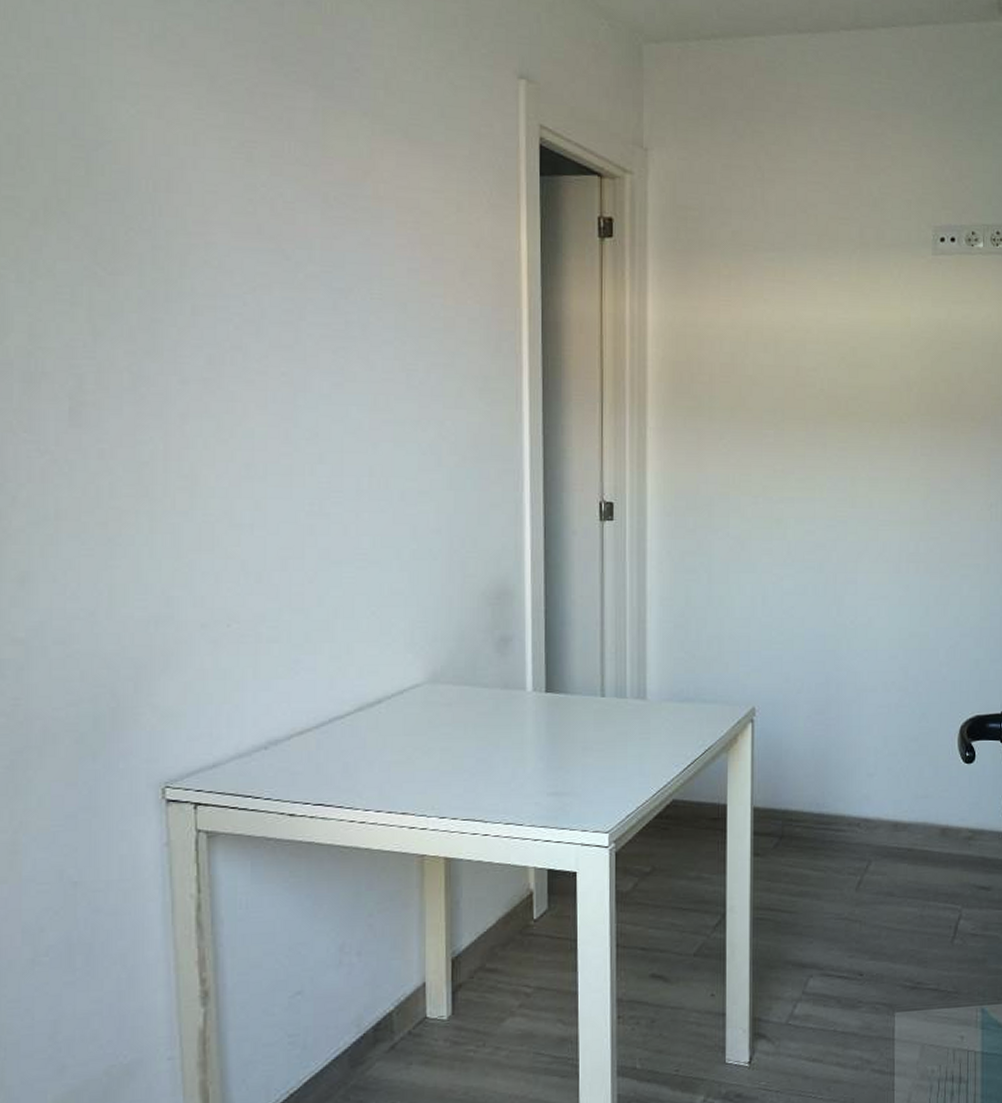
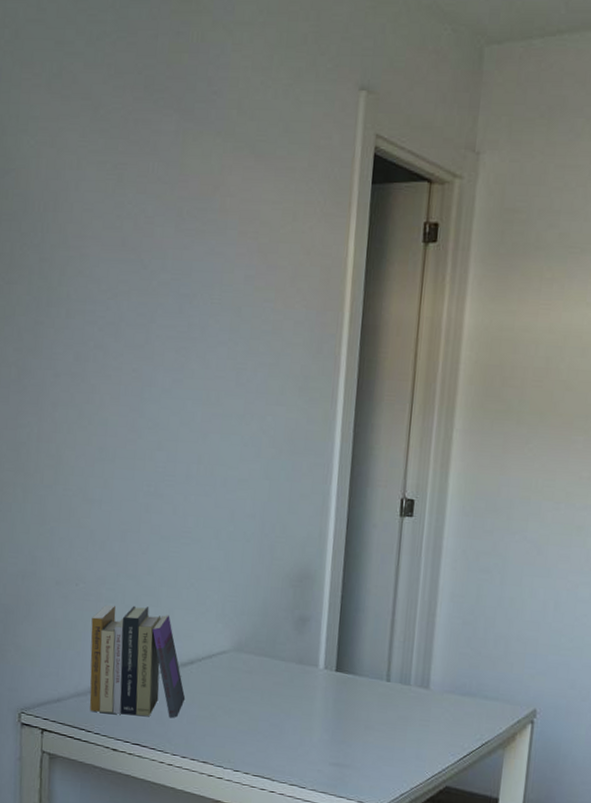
books: none [251,643,375,774] -> present [89,604,186,718]

